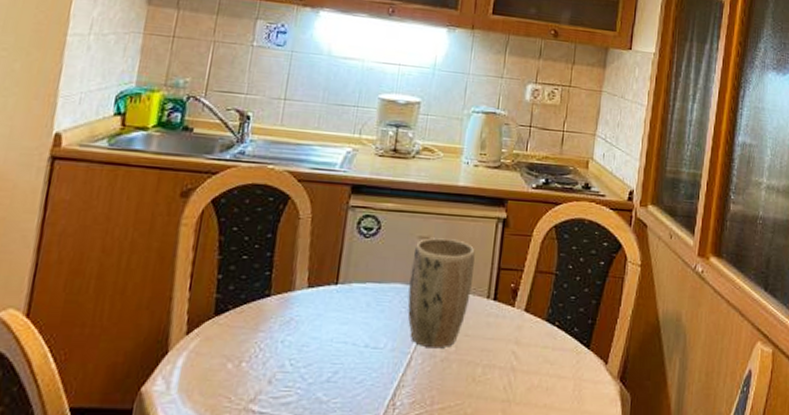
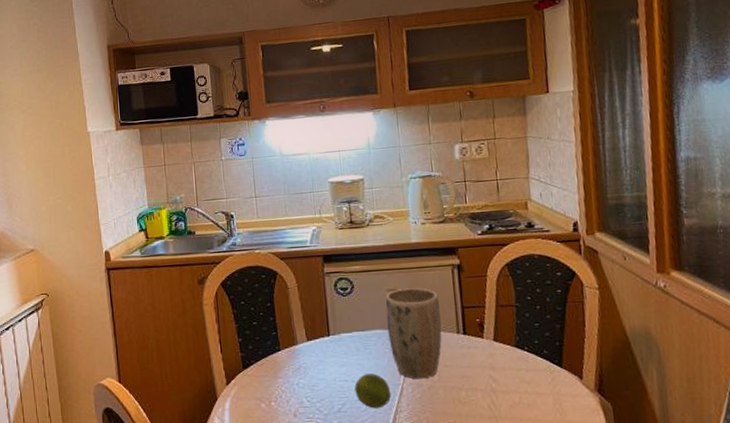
fruit: none [353,336,397,381] -> present [354,373,391,409]

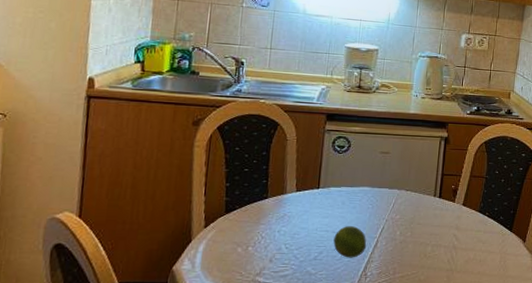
plant pot: present [385,288,442,379] -> none [373,152,424,234]

